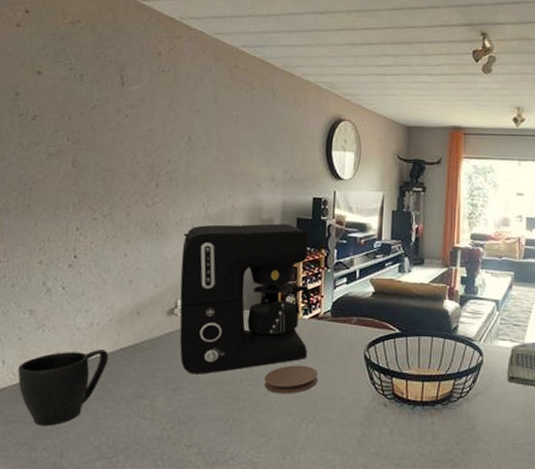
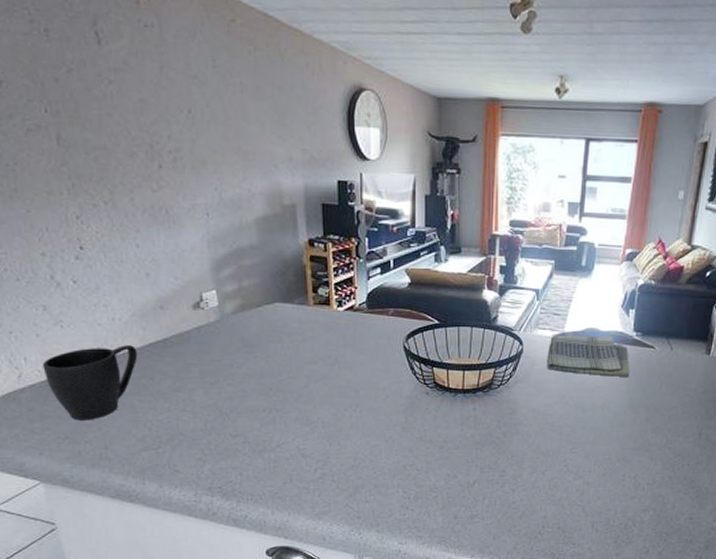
coffee maker: present [179,223,313,374] -> none [198,210,347,368]
coaster: present [264,365,318,394] -> none [304,357,358,385]

